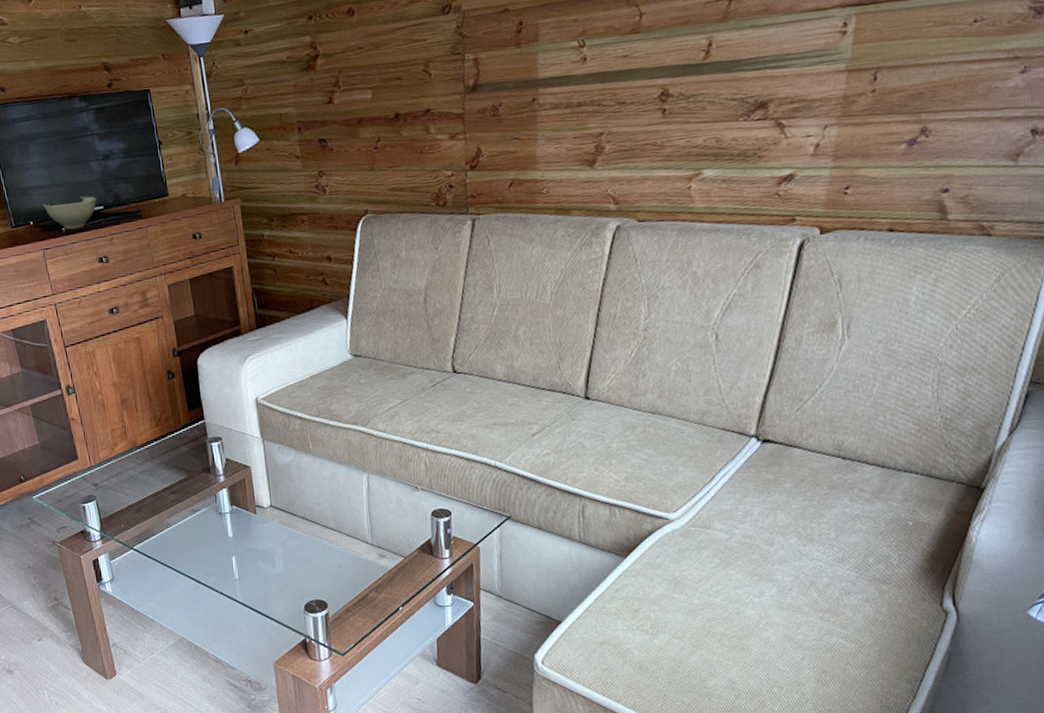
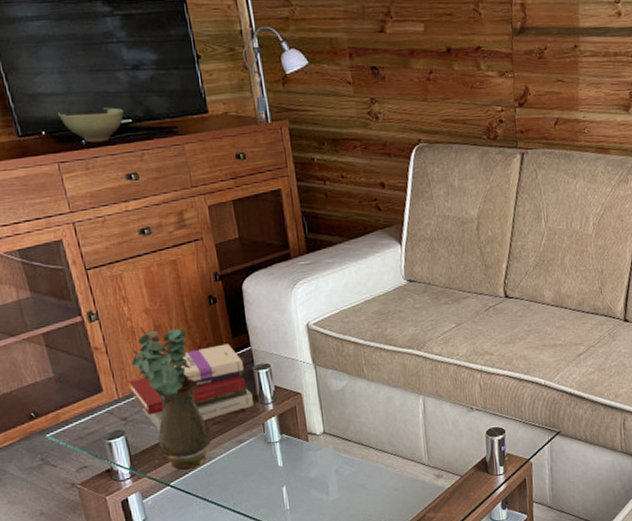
books: none [100,417,207,496] -> present [129,343,253,430]
vase: none [101,397,170,535] -> present [131,324,212,470]

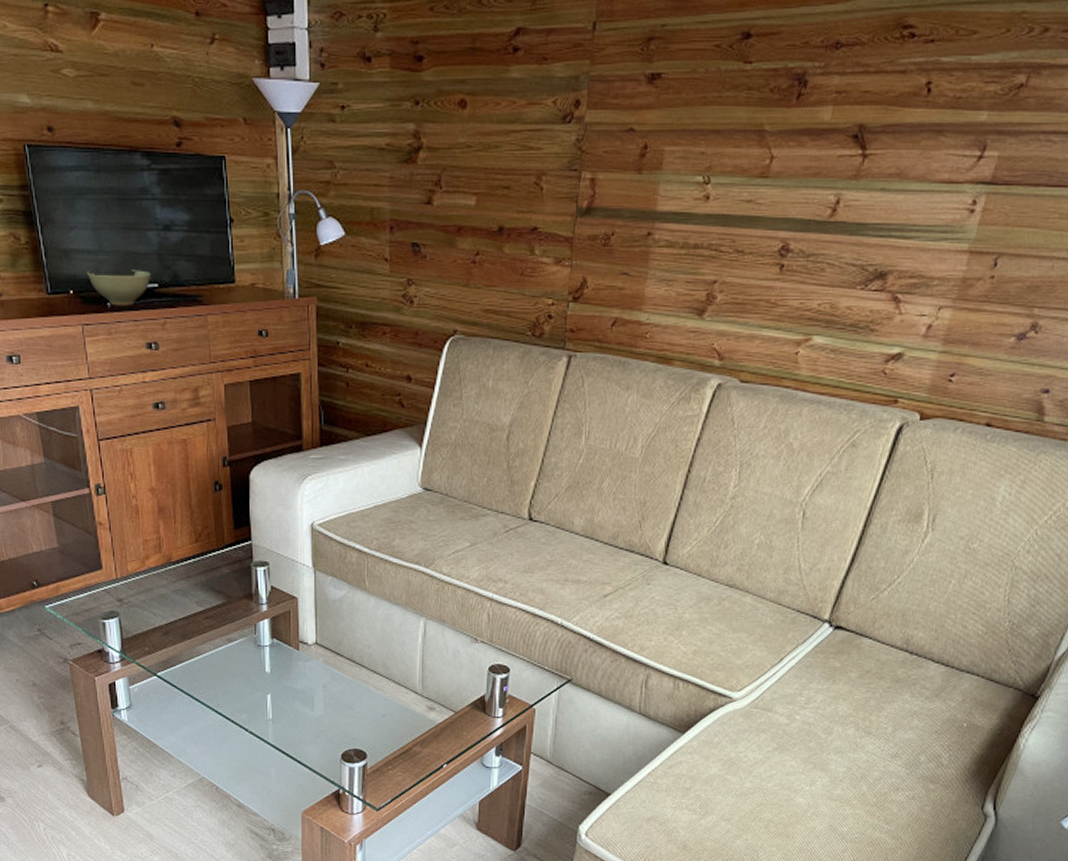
books: present [129,343,253,430] -> none [128,535,247,616]
vase: present [131,324,212,470] -> none [132,507,202,661]

